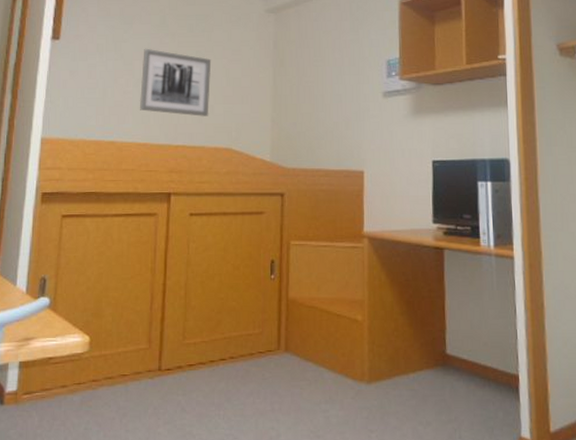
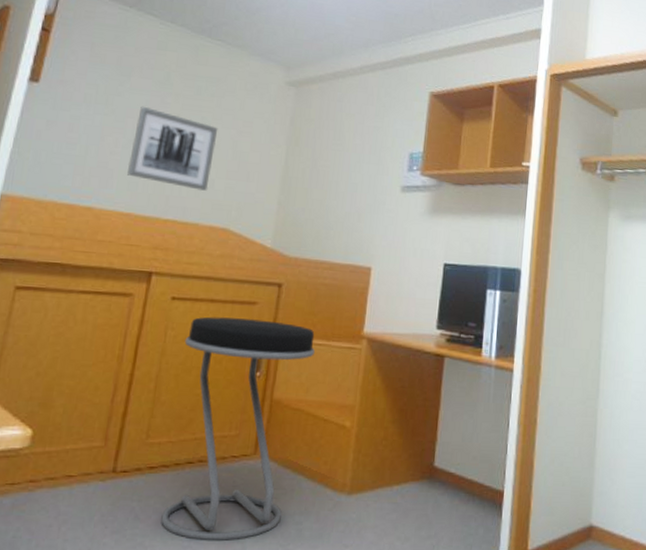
stool: none [204,227,321,428] -> present [161,316,315,541]

